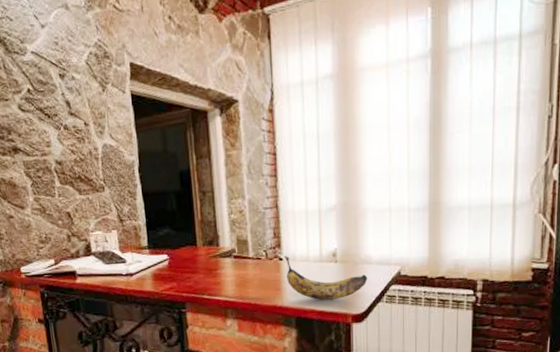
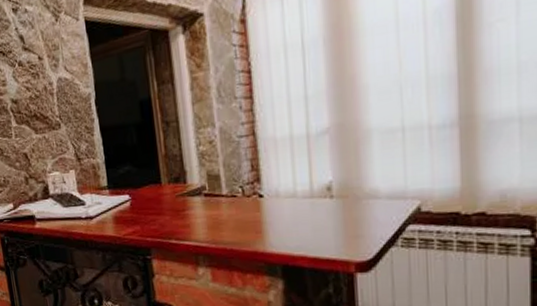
banana: present [284,255,368,301] -> none [264,191,375,245]

